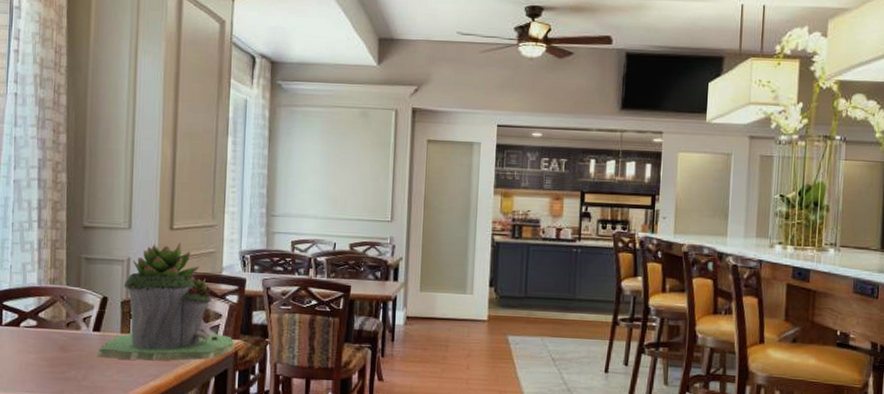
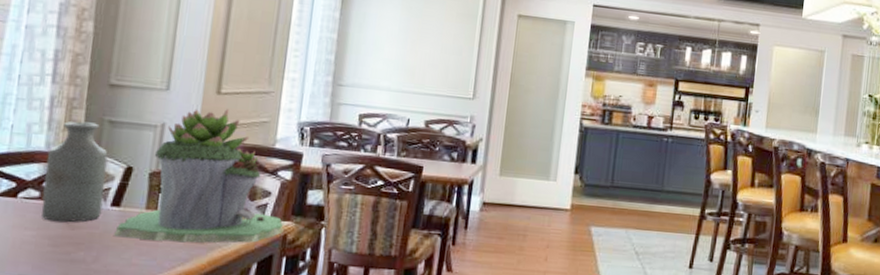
bottle: none [39,260,87,347] -> present [41,121,108,223]

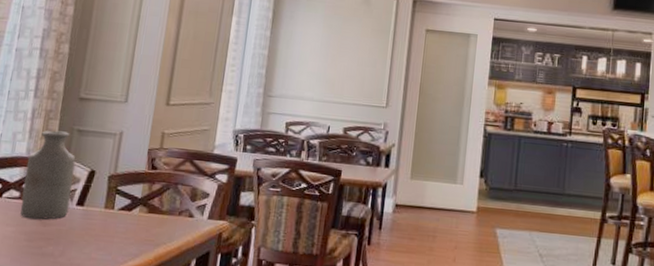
succulent planter: present [114,109,284,243] -> none [78,119,220,241]

